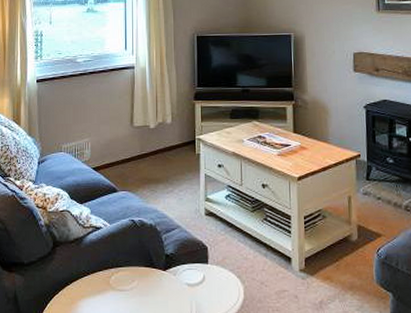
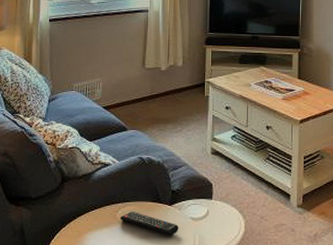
remote control: none [113,276,174,303] -> present [120,211,179,236]

